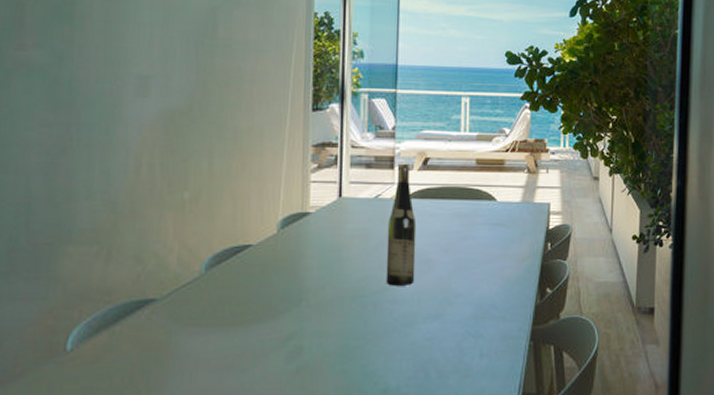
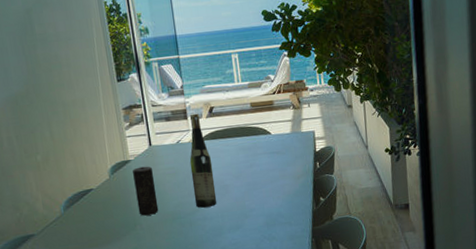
candle: none [308,223,338,289] -> present [132,166,159,216]

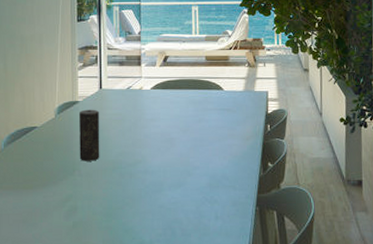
wine bottle: present [189,113,217,208] -> none [138,61,161,160]

